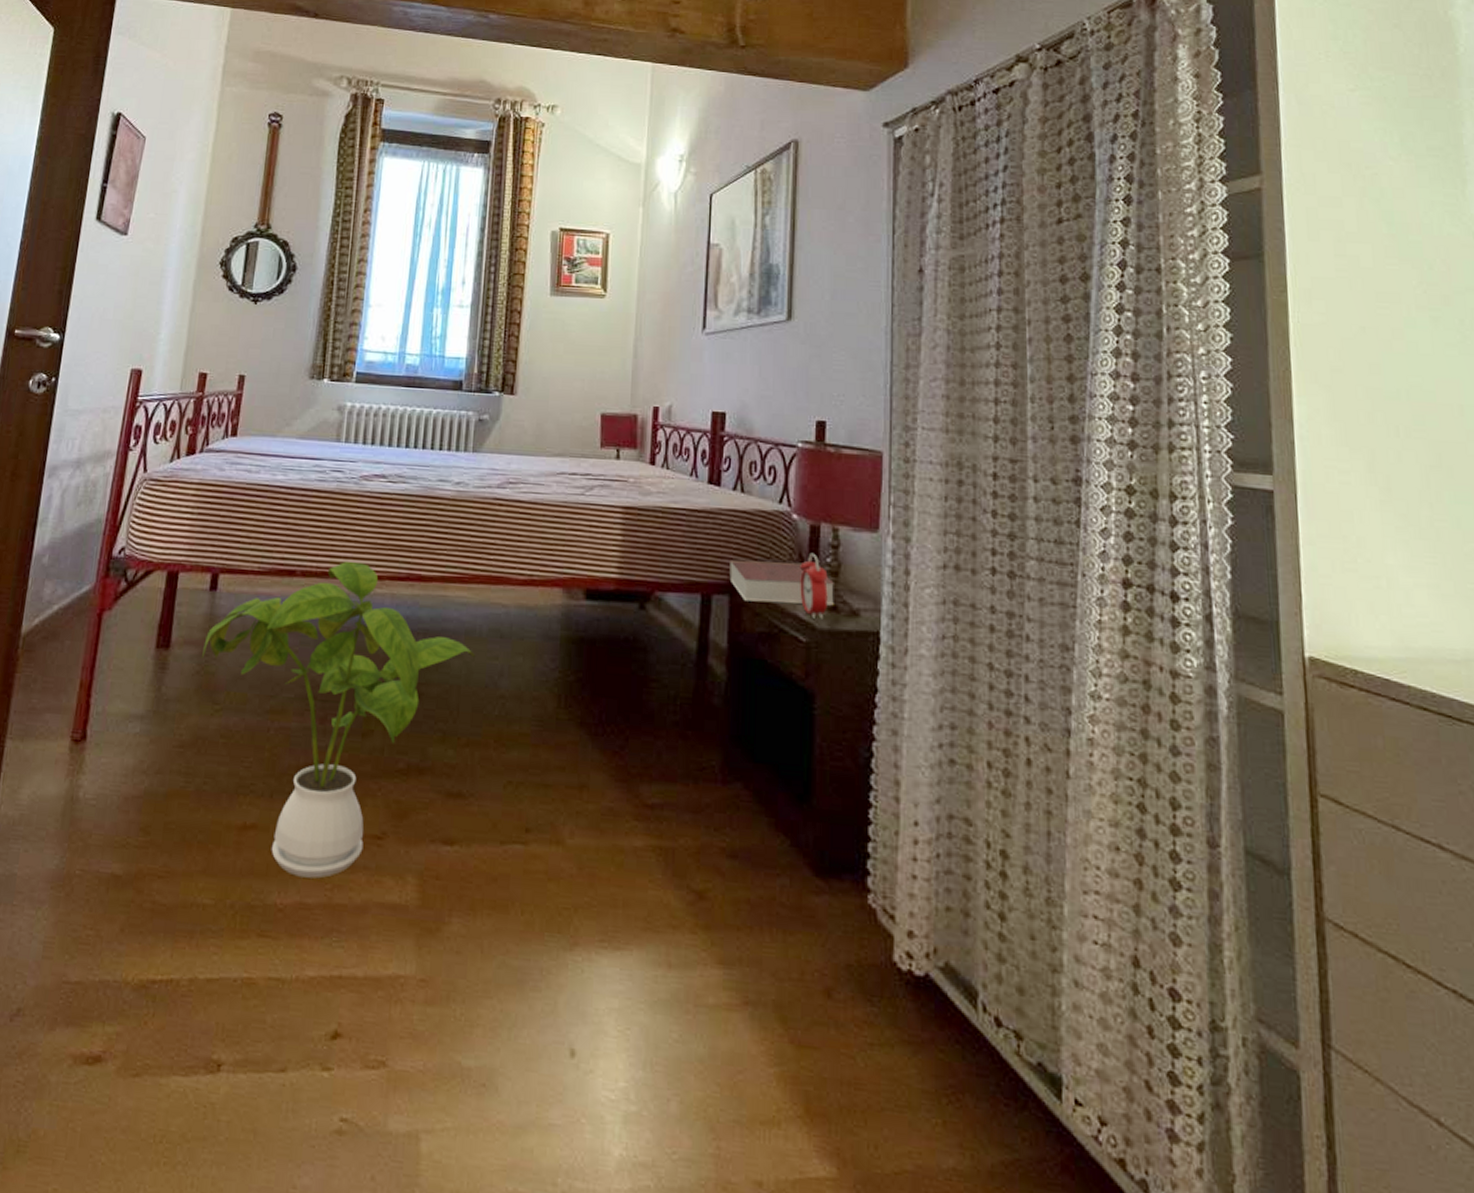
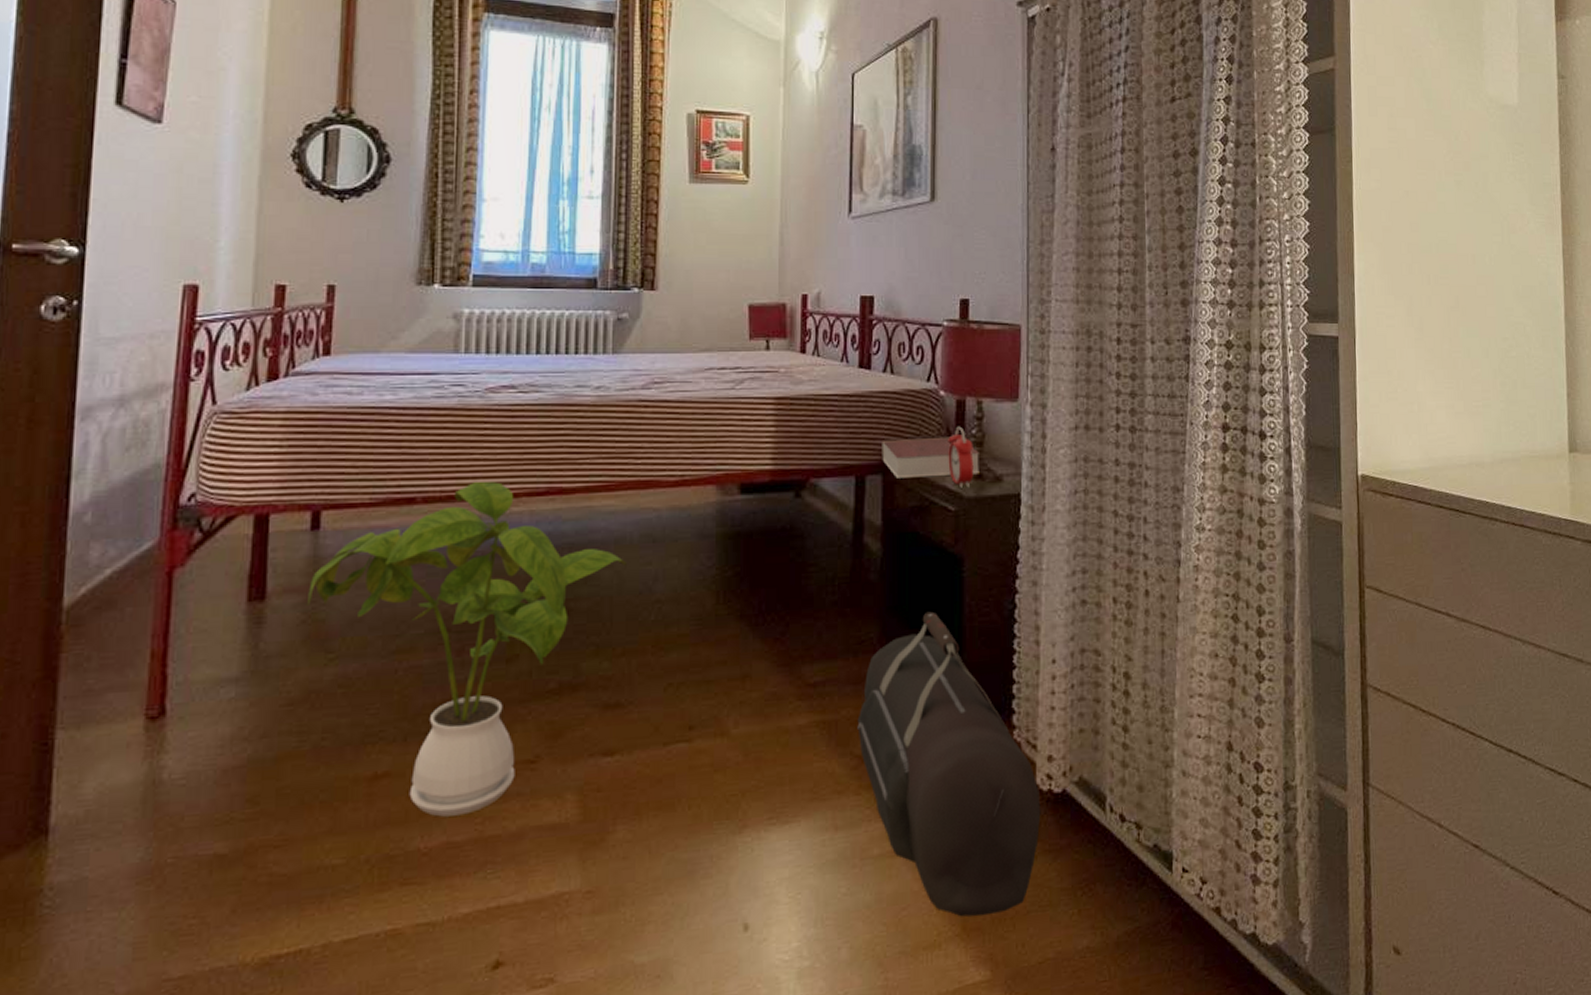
duffel bag: none [695,746,899,1102] -> present [857,611,1041,917]

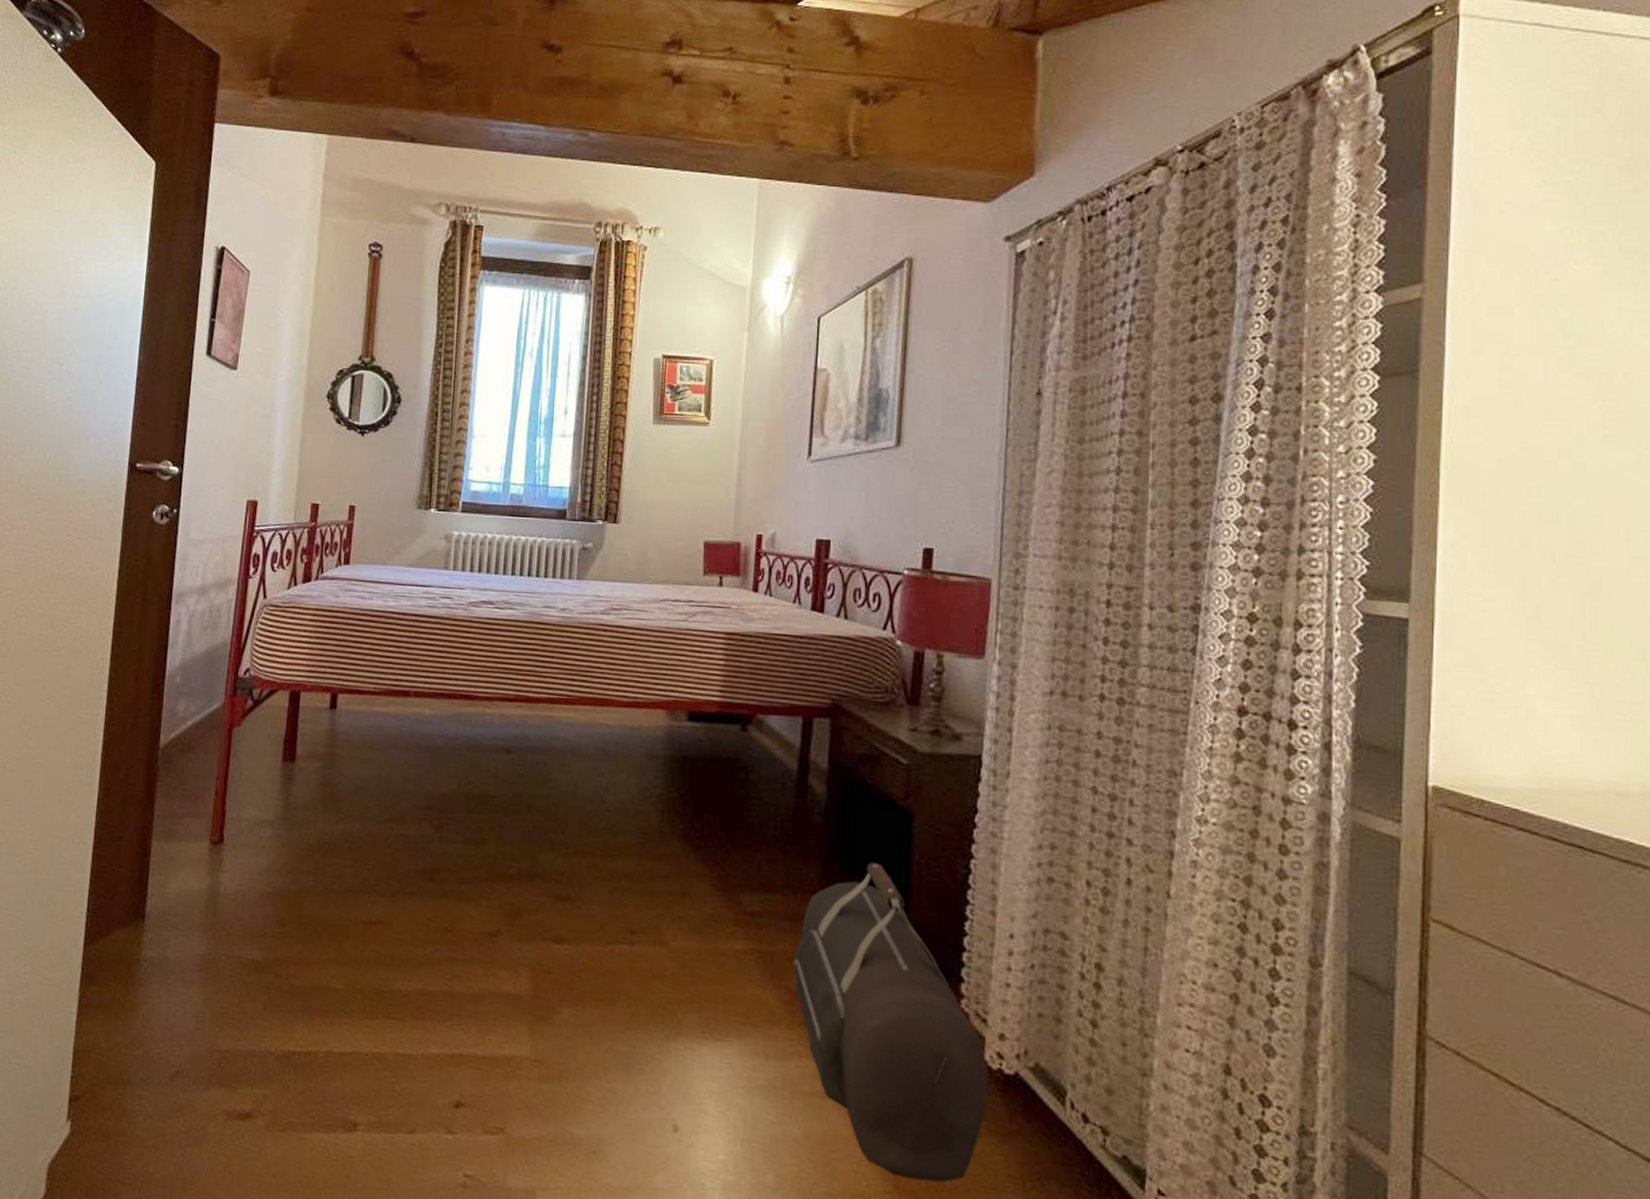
house plant: present [306,482,627,817] -> none [324,683,581,970]
book: present [882,437,979,478] -> none [831,684,937,730]
alarm clock: present [948,426,974,488] -> none [902,678,931,743]

